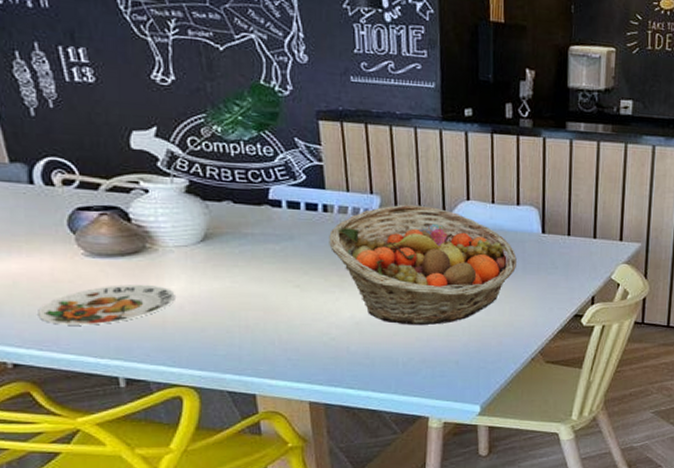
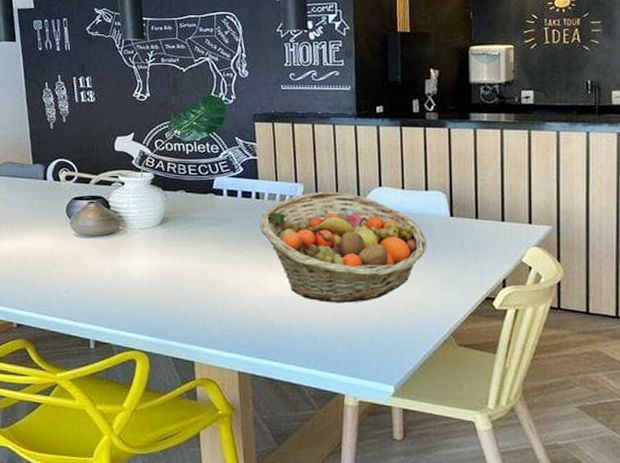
plate: present [38,285,175,325] -> none [38,260,137,294]

